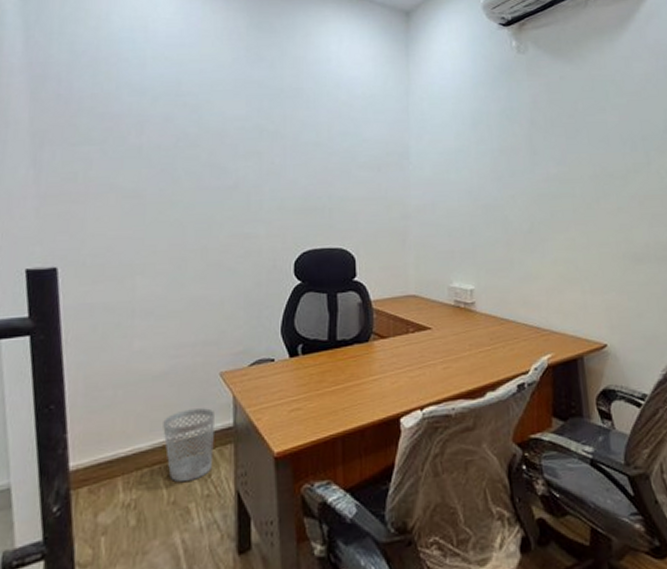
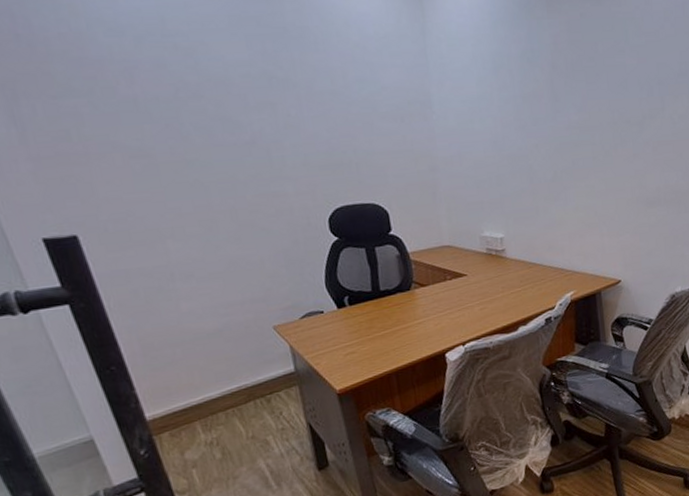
wastebasket: present [163,408,214,483] -> none [227,358,282,421]

